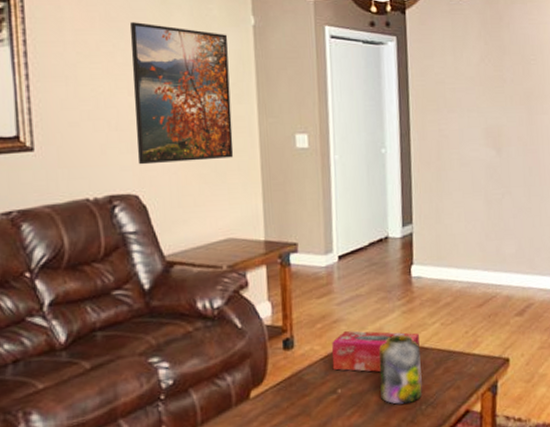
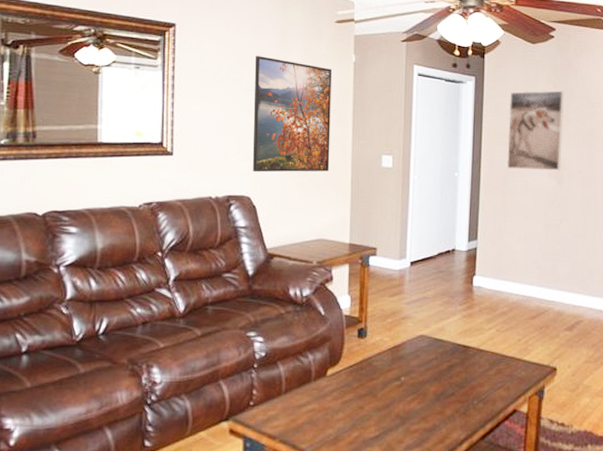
tissue box: present [331,330,420,372] -> none [398,327,477,366]
jar: present [379,335,422,405] -> none [437,336,476,398]
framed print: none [437,48,499,141] -> present [506,90,564,171]

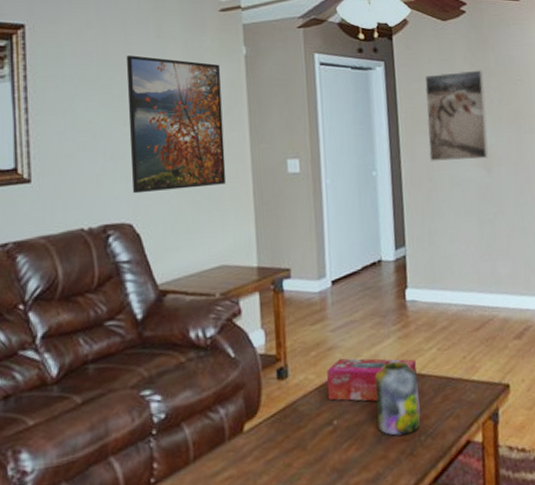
tissue box: none [398,327,477,366] -> present [326,358,417,402]
jar: none [437,336,476,398] -> present [375,361,421,436]

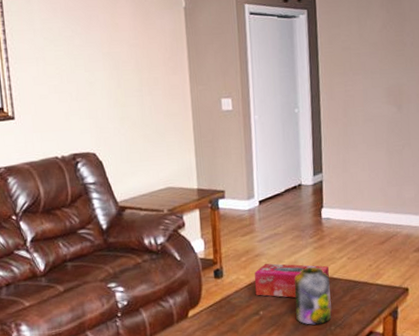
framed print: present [126,55,227,194] -> none [84,10,171,128]
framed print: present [424,70,489,162] -> none [343,15,400,100]

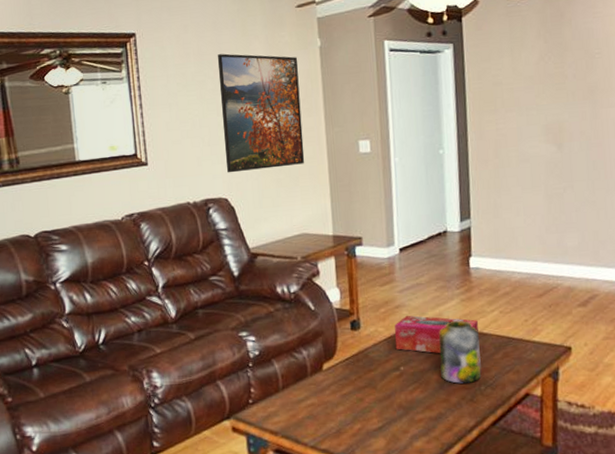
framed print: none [84,10,171,128] -> present [217,53,305,173]

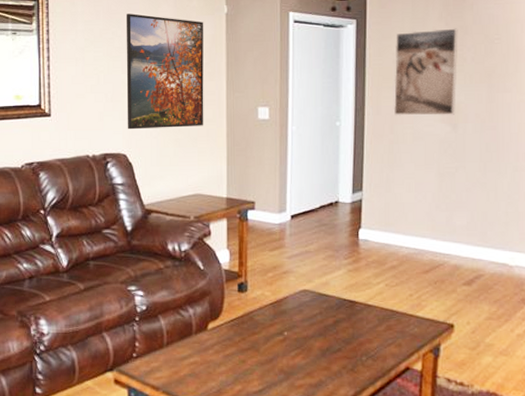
tissue box: present [394,315,479,353] -> none [280,281,364,321]
jar: present [439,321,482,384] -> none [323,291,364,354]
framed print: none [494,45,560,140] -> present [393,28,458,116]

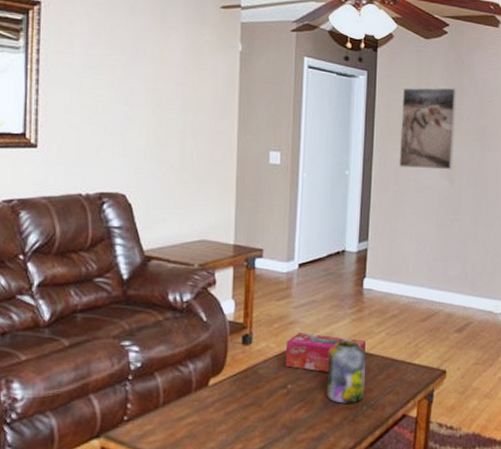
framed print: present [126,13,204,130] -> none [127,41,217,168]
tissue box: none [280,281,364,321] -> present [285,332,367,372]
jar: none [323,291,364,354] -> present [326,341,365,404]

